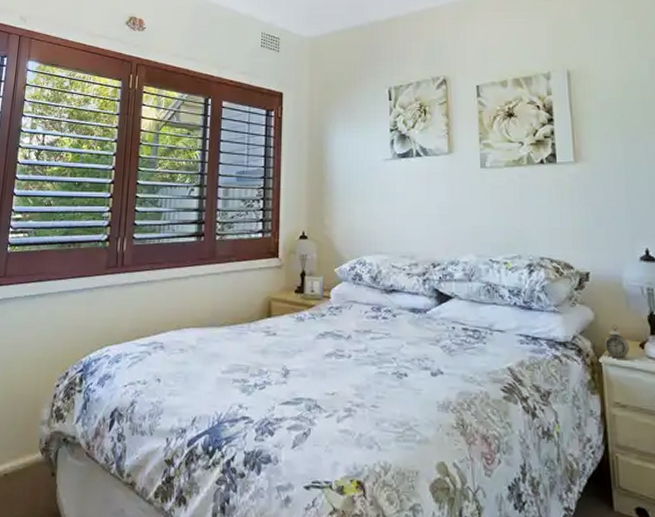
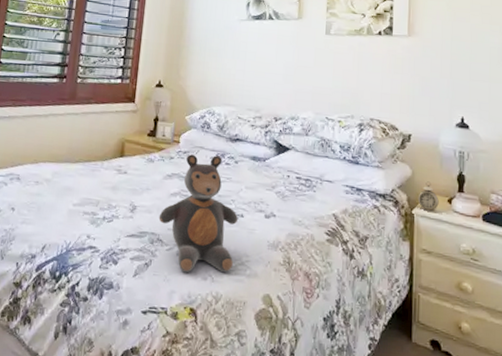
teddy bear: none [314,310,401,442] -> present [158,154,238,273]

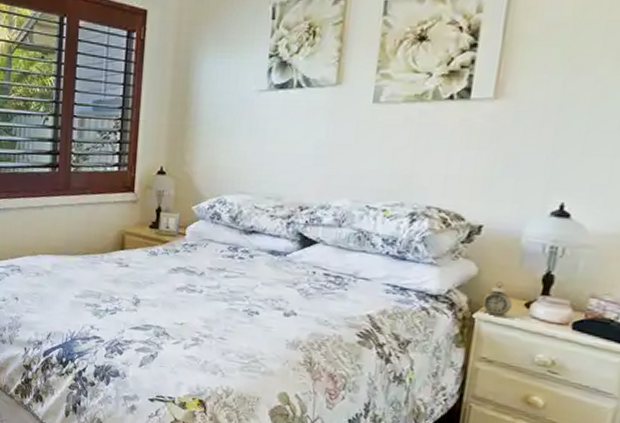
teddy bear: present [158,154,238,273] -> none [164,247,252,369]

